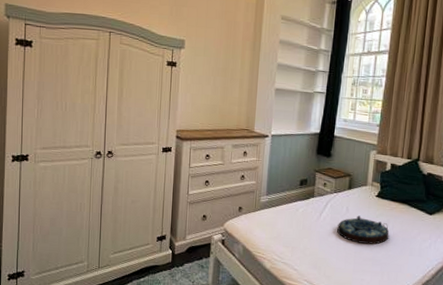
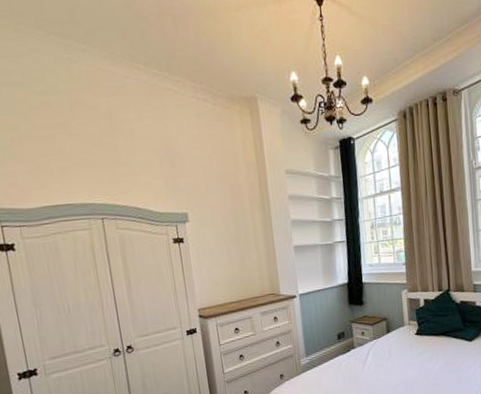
serving tray: present [337,215,389,245] -> none [383,357,435,385]

